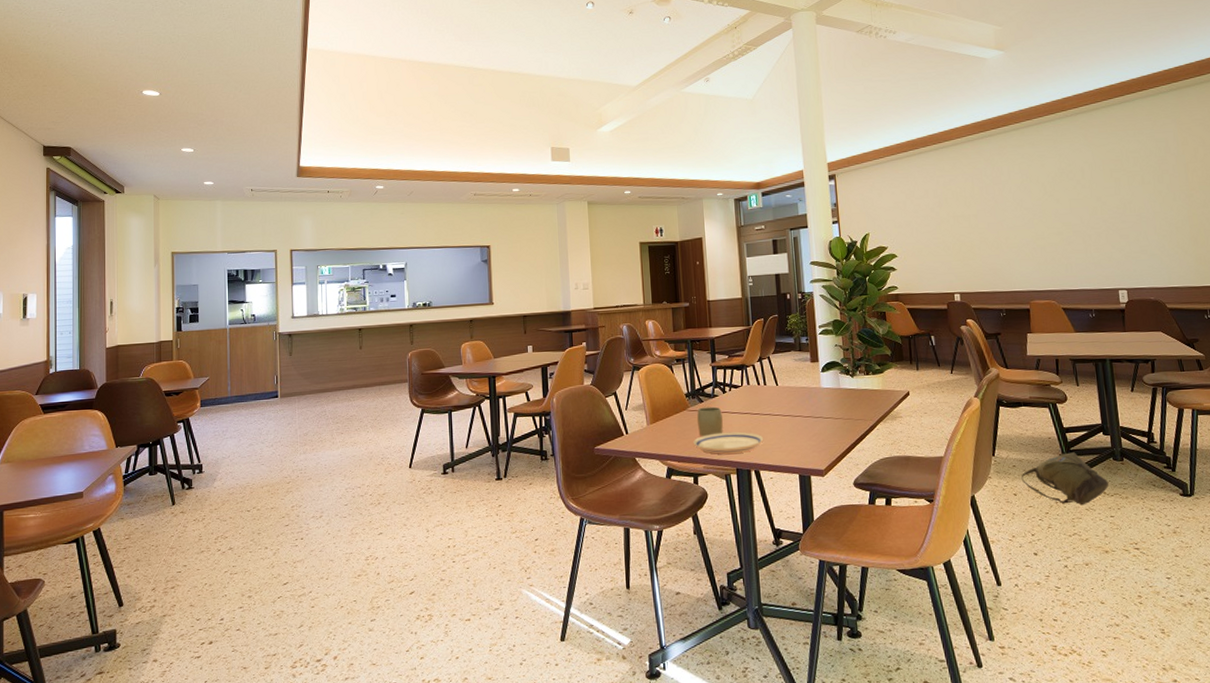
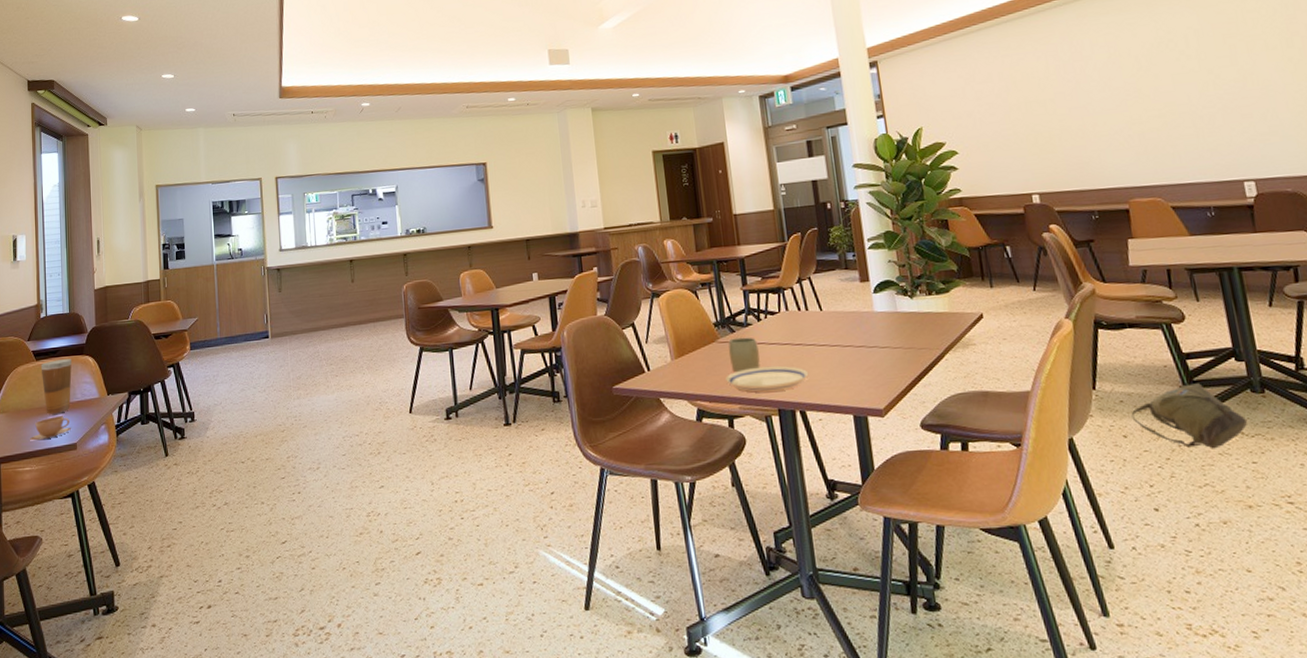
teacup: none [35,466,78,490] -> present [30,416,71,441]
beverage cup: none [48,412,80,465] -> present [40,358,72,415]

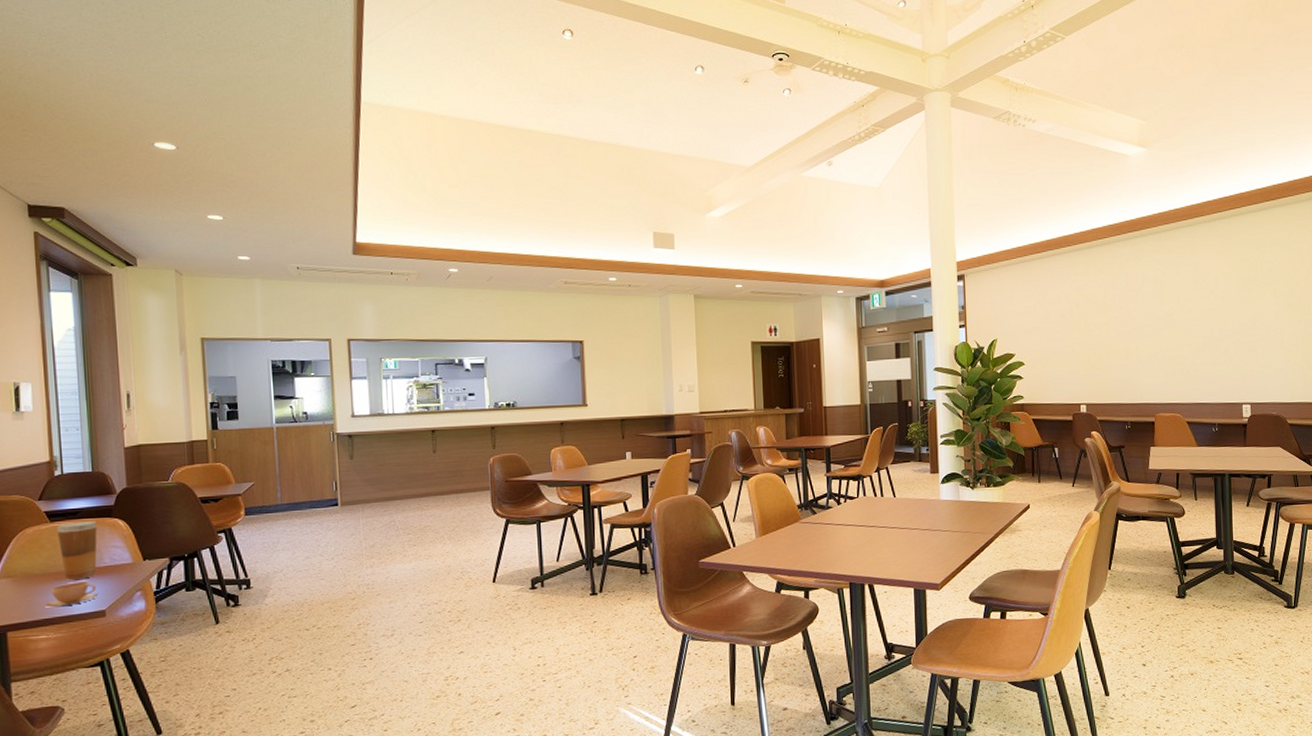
plate: present [726,365,809,393] -> none [805,544,879,569]
mug: present [728,337,761,373] -> none [809,518,837,550]
backpack: present [1131,383,1247,449] -> none [1135,566,1218,618]

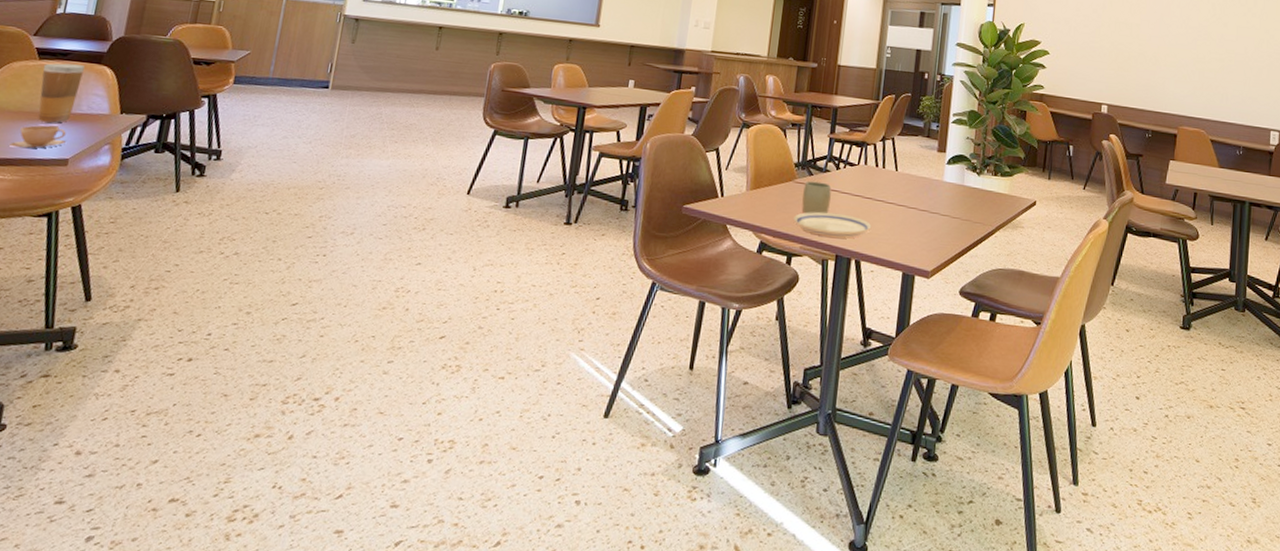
plate: none [805,544,879,569] -> present [794,211,872,239]
mug: none [809,518,837,550] -> present [801,181,832,214]

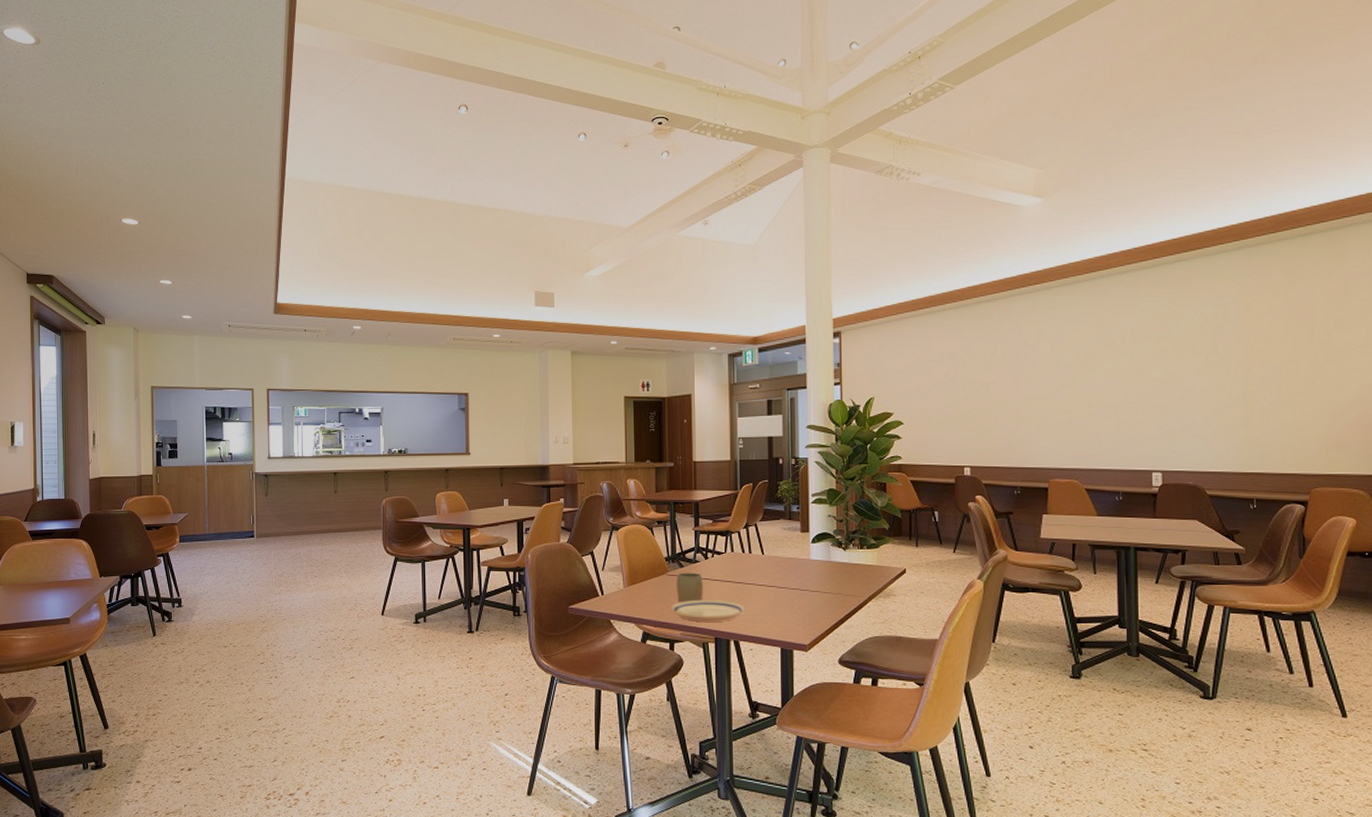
teacup: present [10,124,66,149] -> none [25,592,65,613]
beverage cup: present [38,63,85,123] -> none [36,541,66,590]

